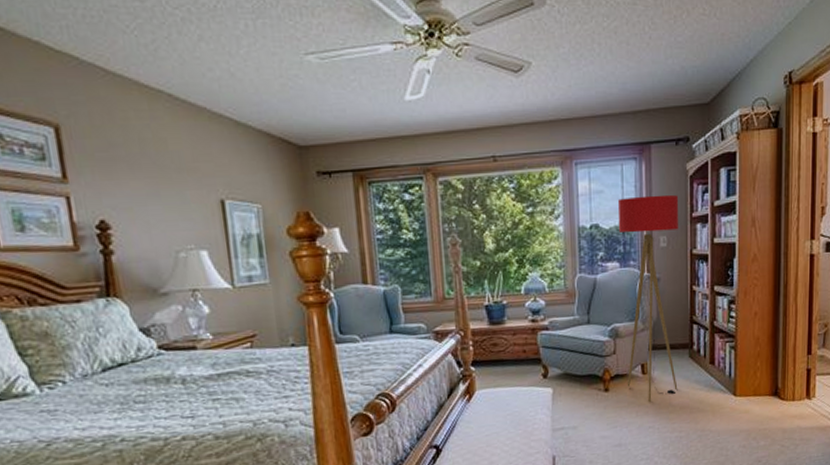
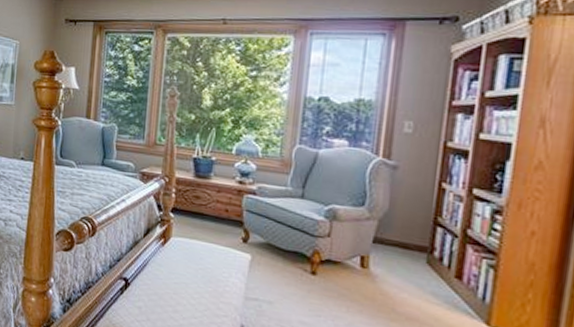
floor lamp: present [618,194,678,402] -> none [339,74,435,300]

